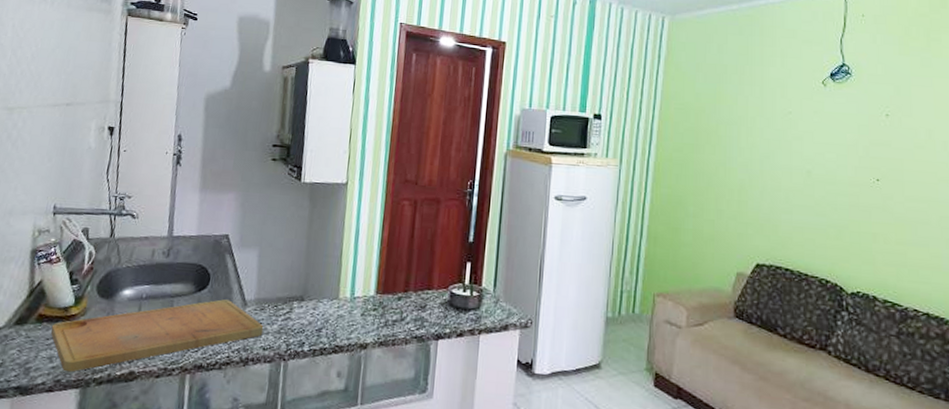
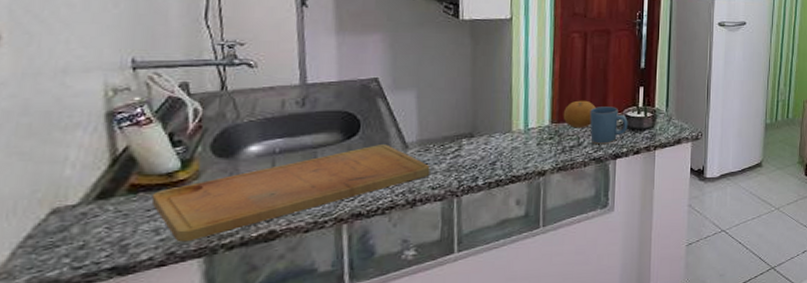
fruit: none [388,271,421,302] -> present [563,100,596,129]
mug: none [413,280,453,323] -> present [590,107,628,145]

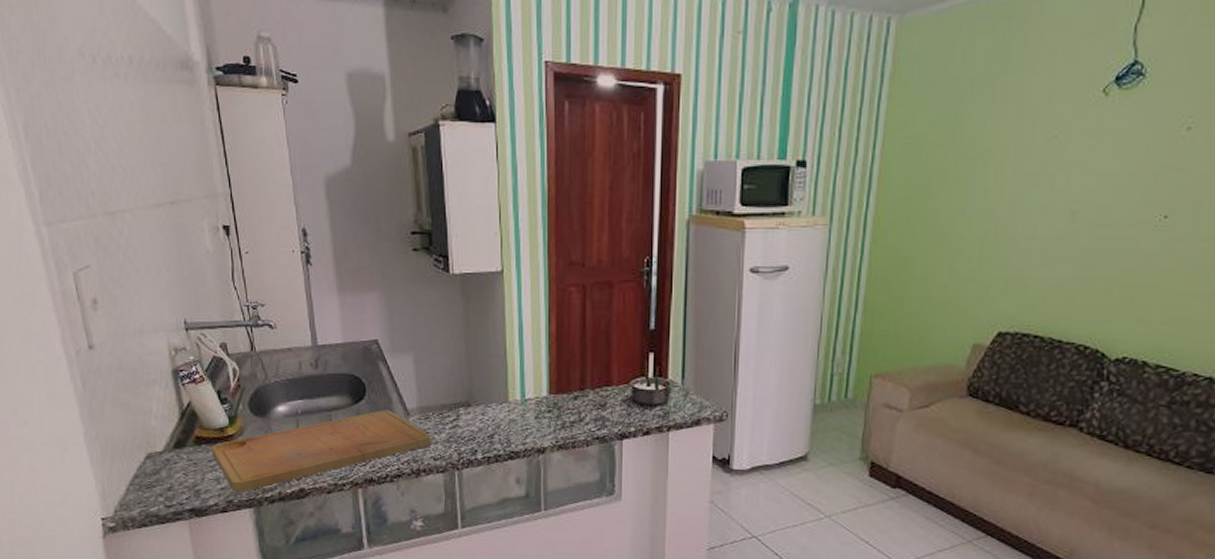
fruit: present [563,100,596,129] -> none [561,368,598,401]
mug: present [590,107,628,145] -> none [591,376,636,422]

